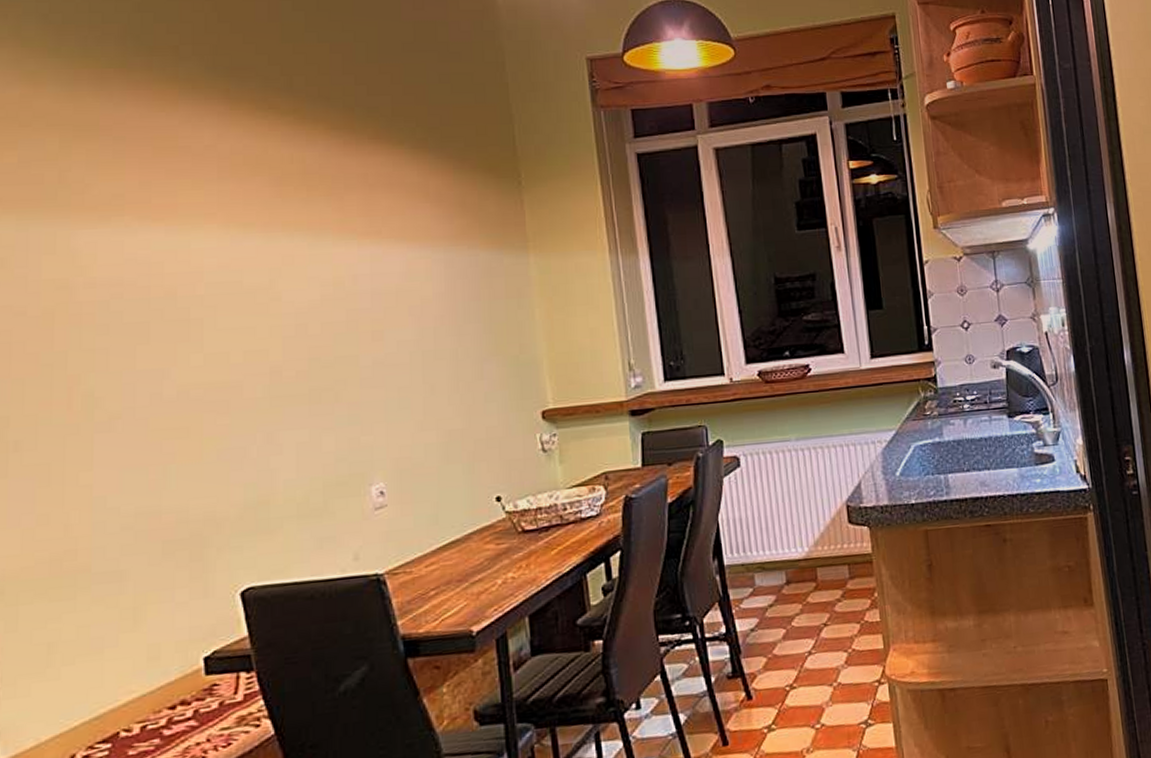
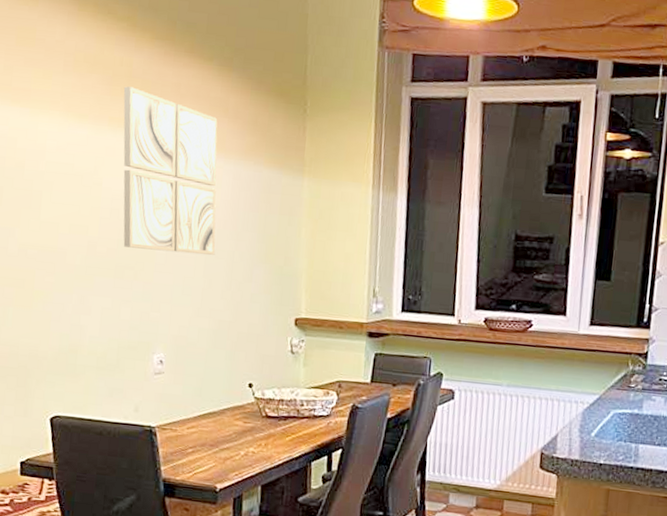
wall art: none [297,184,434,366] -> present [123,86,218,255]

